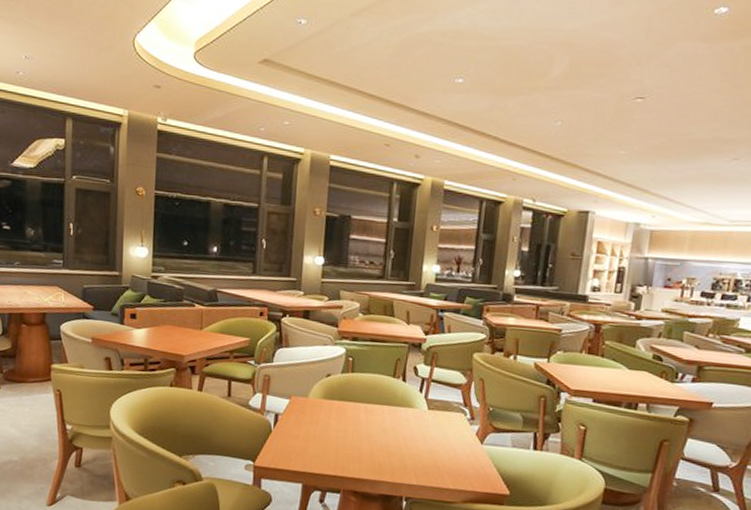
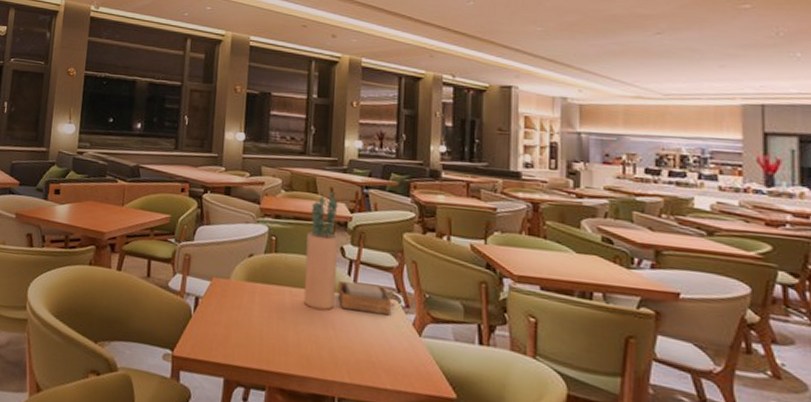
vase: none [377,311,414,424] -> present [303,188,338,311]
napkin holder: none [409,397,459,427] -> present [337,281,392,316]

